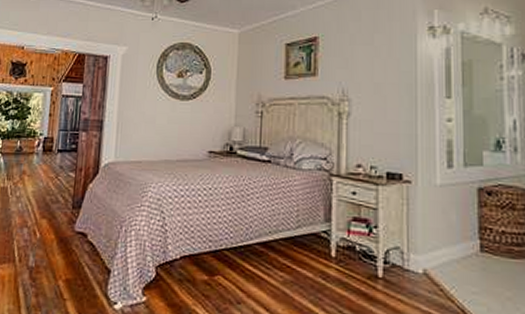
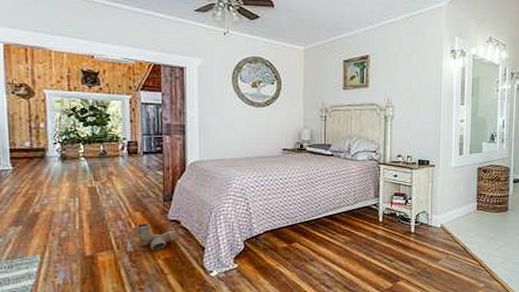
boots: none [40,234,82,269] -> present [136,224,177,250]

